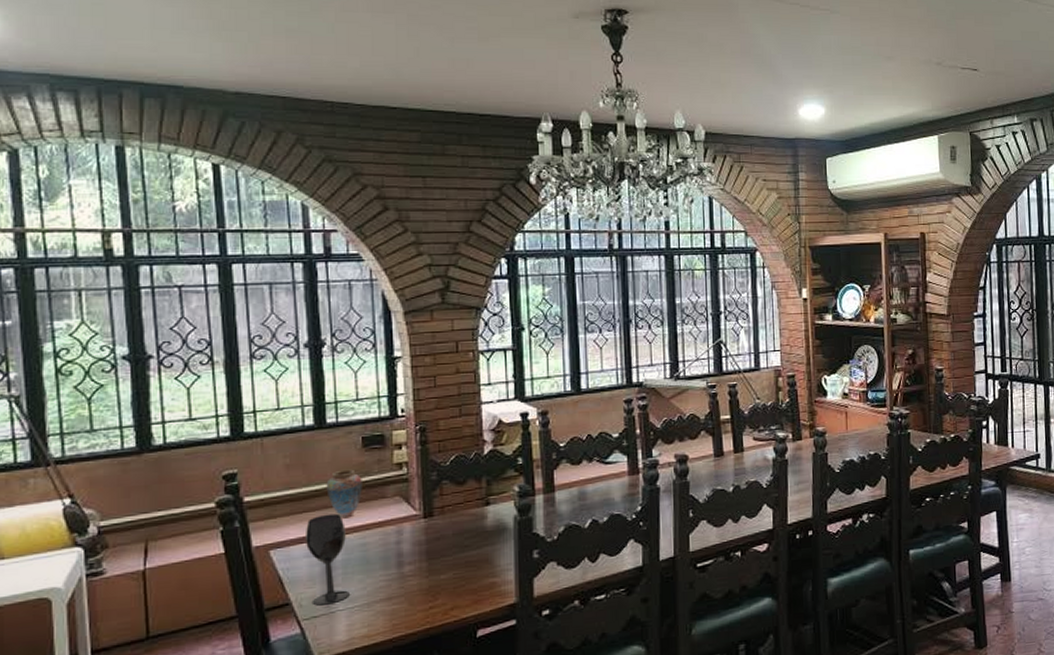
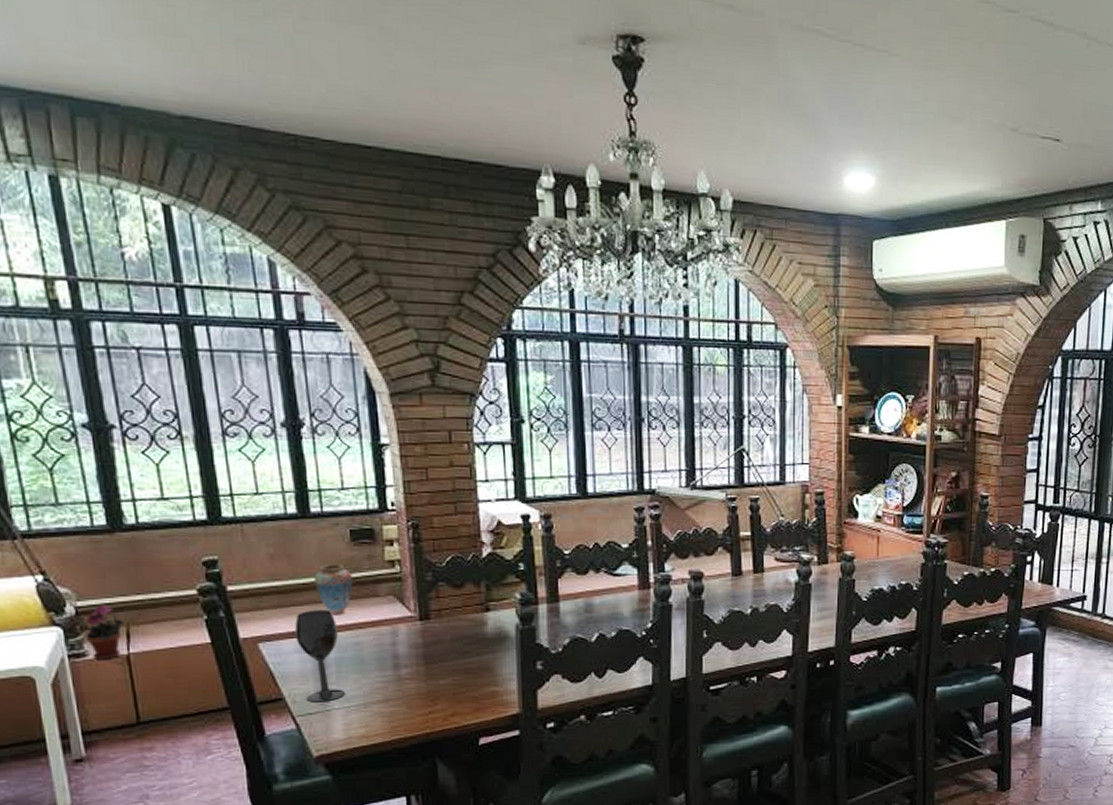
potted plant: none [105,522,143,577] -> present [85,604,124,659]

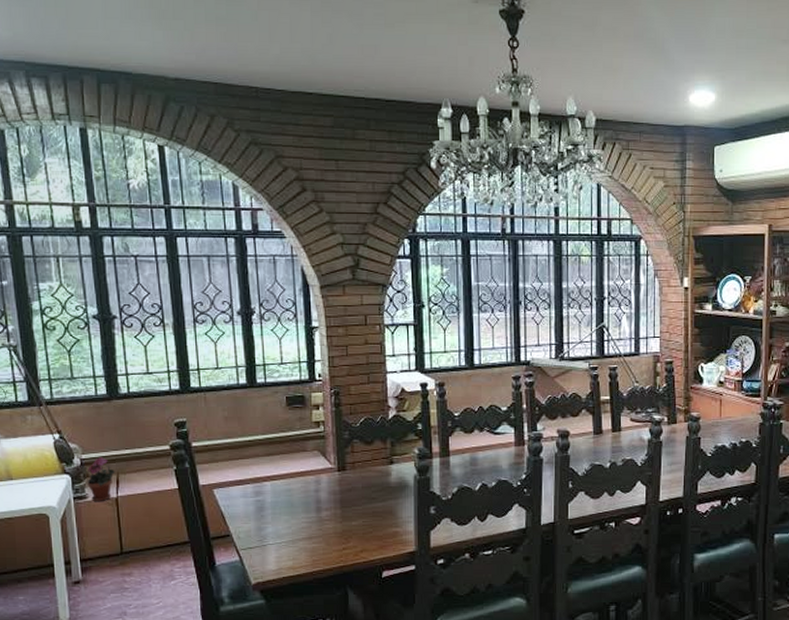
wine glass: present [294,609,345,703] -> none [241,462,278,539]
vase: present [314,563,353,615] -> none [257,424,287,467]

